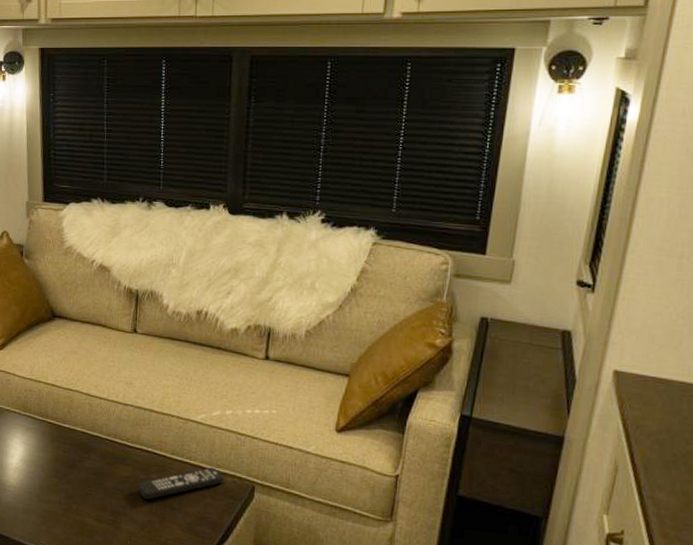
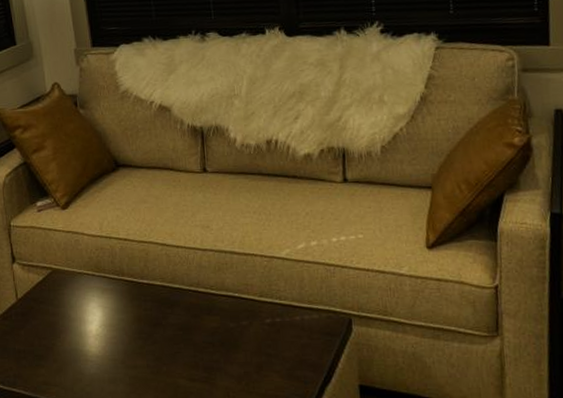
remote control: present [137,467,225,500] -> none [227,304,319,349]

